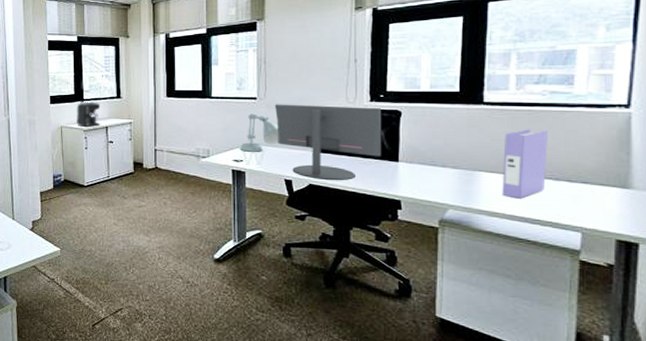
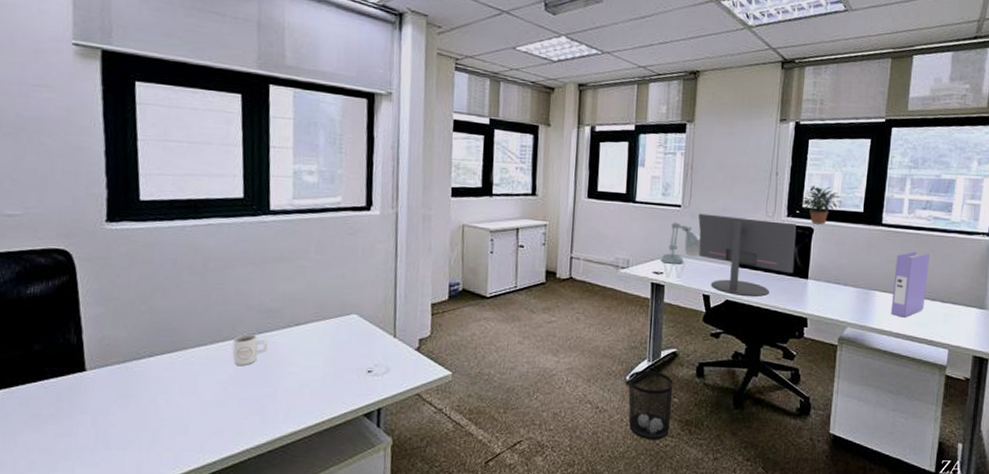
coffee maker: present [77,102,101,128] -> none [482,198,512,228]
waste bin: none [216,249,260,314] -> present [628,370,674,440]
potted plant: none [383,69,435,107] -> present [800,186,844,225]

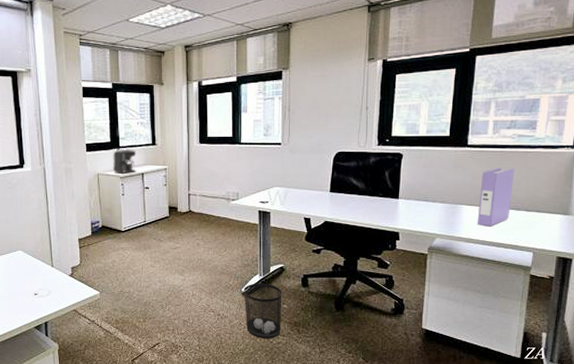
coffee maker: none [482,198,512,228] -> present [113,149,136,175]
desk lamp: present [660,222,701,264] -> none [265,158,300,194]
computer monitor: present [698,213,797,297] -> none [296,149,387,217]
potted plant: present [800,186,844,225] -> none [389,116,430,150]

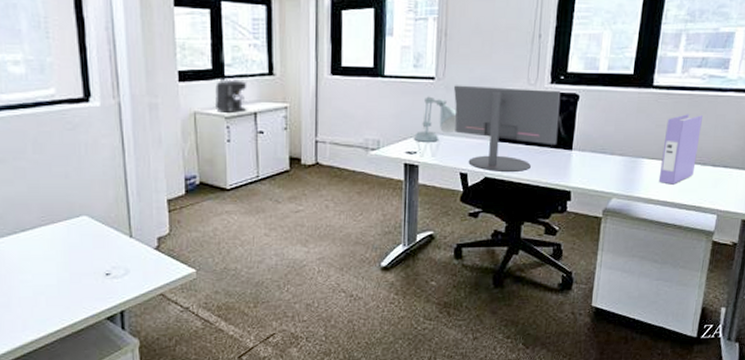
waste bin: present [244,283,282,338] -> none [383,255,431,324]
desk lamp: none [265,158,300,194] -> present [413,96,457,142]
computer monitor: none [296,149,387,217] -> present [453,85,561,172]

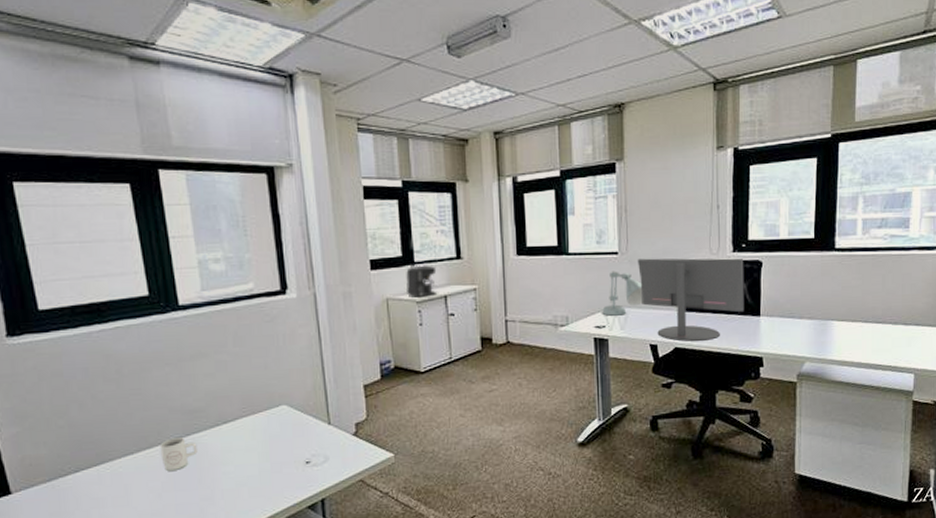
binder: present [658,114,703,185] -> none [850,274,888,346]

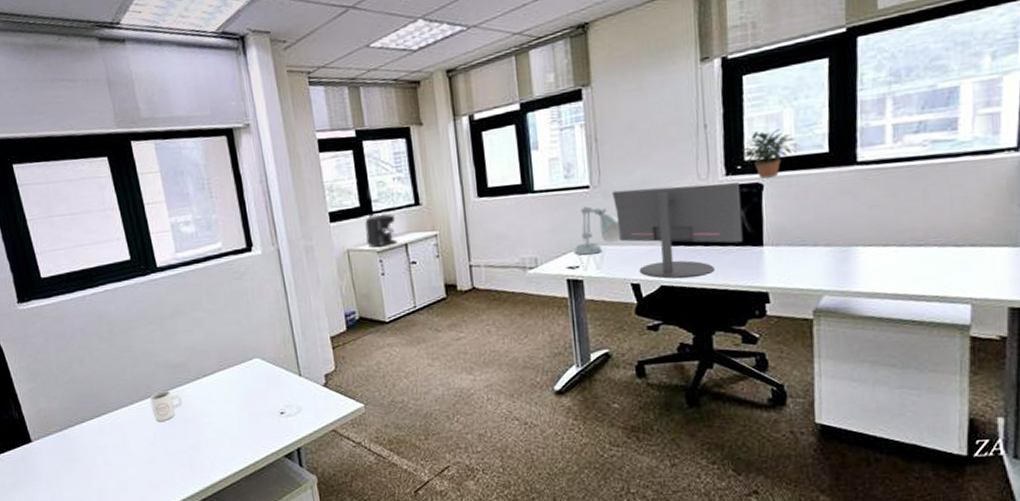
potted plant: none [745,215,792,257] -> present [740,129,800,179]

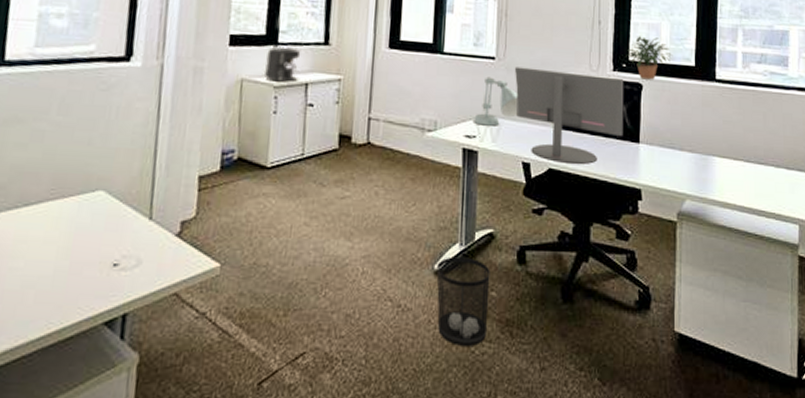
waste bin: none [556,376,614,452] -> present [436,257,490,346]

